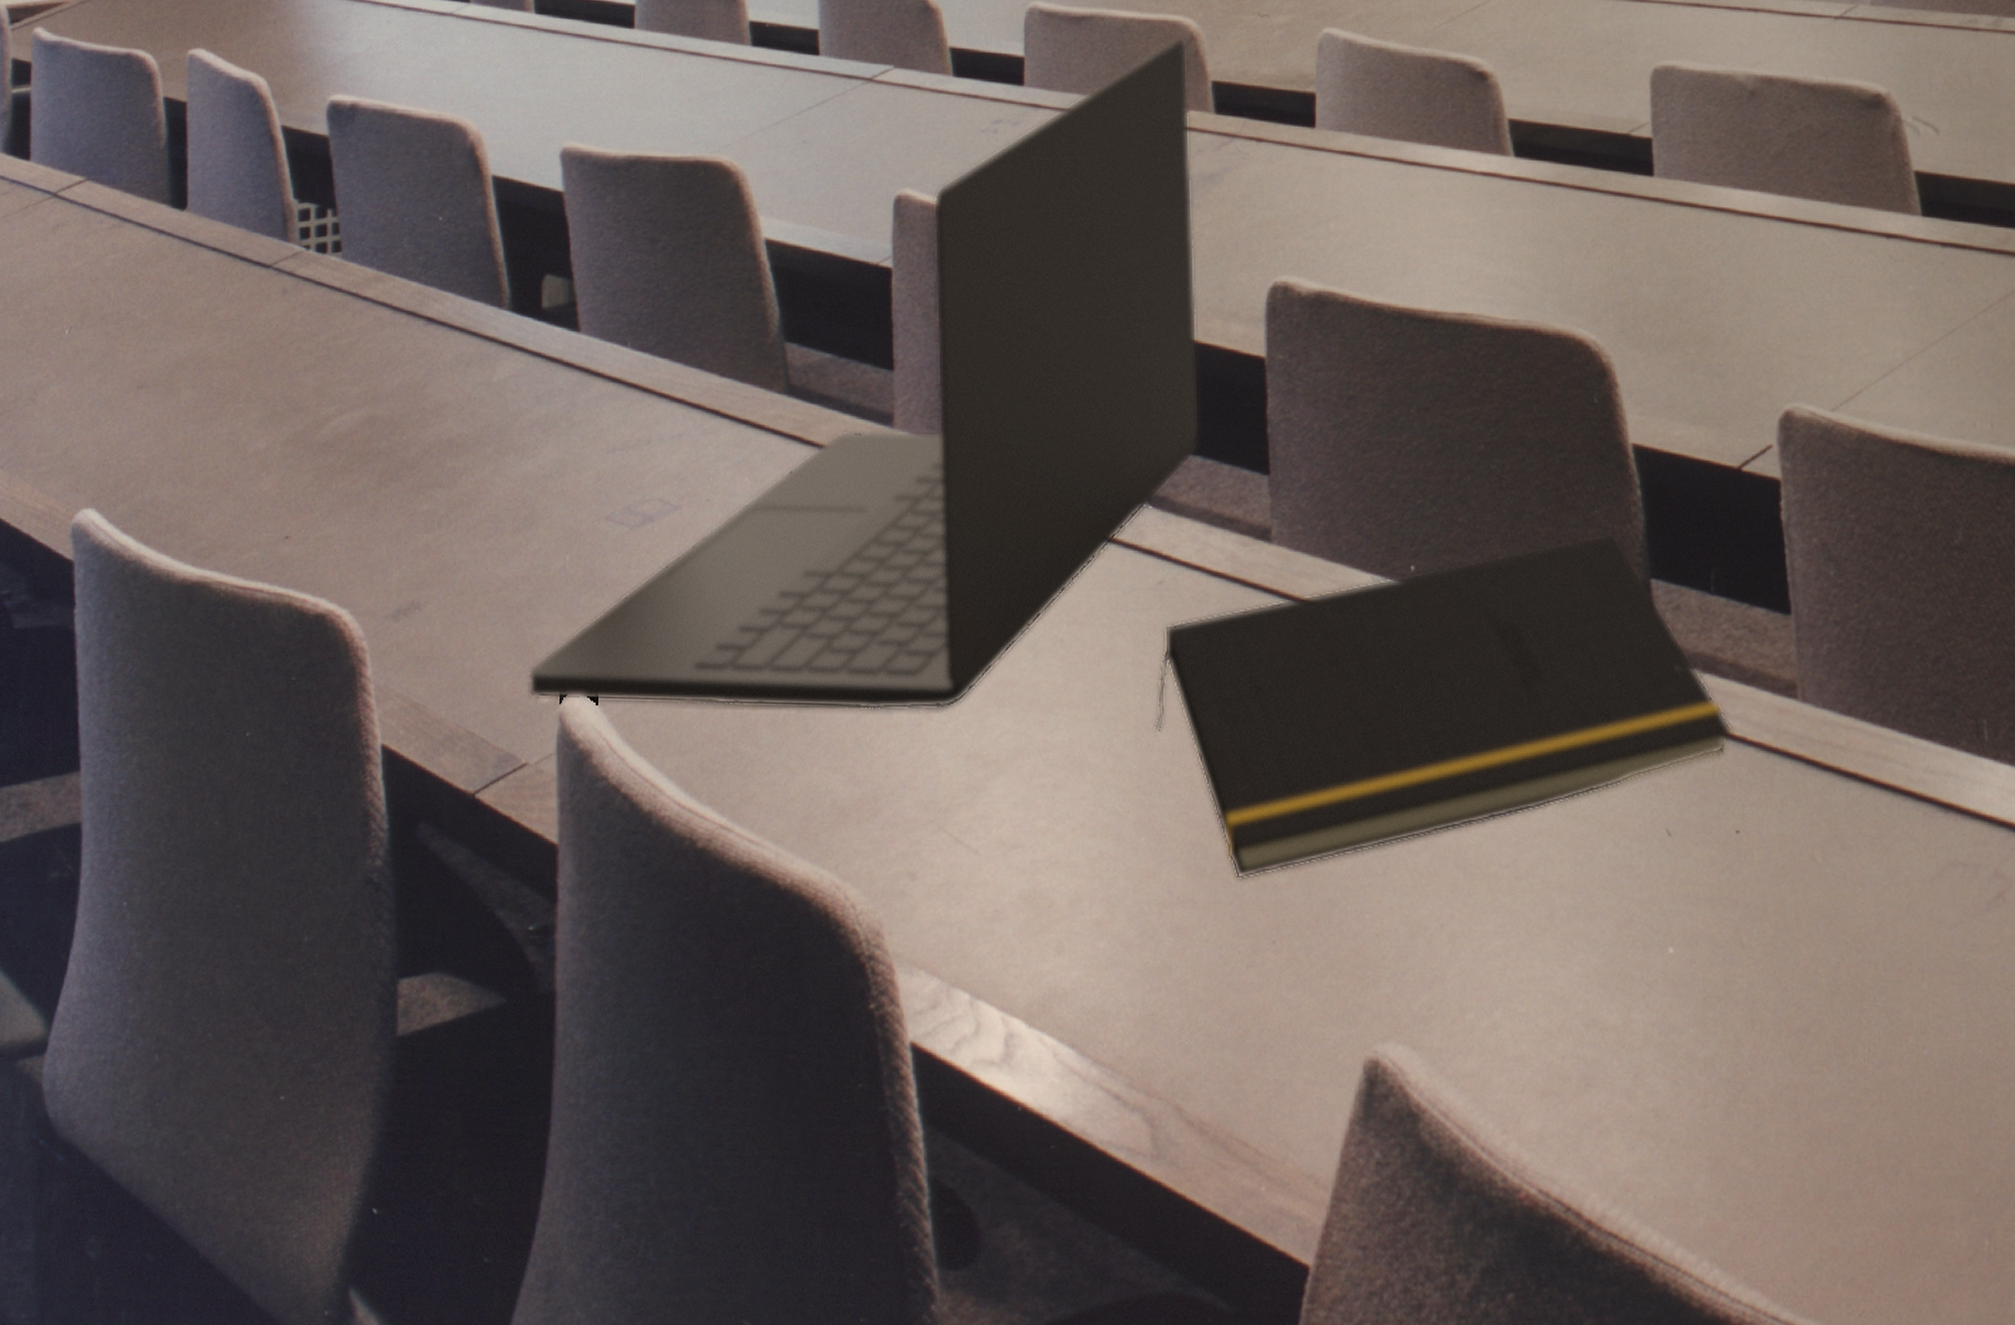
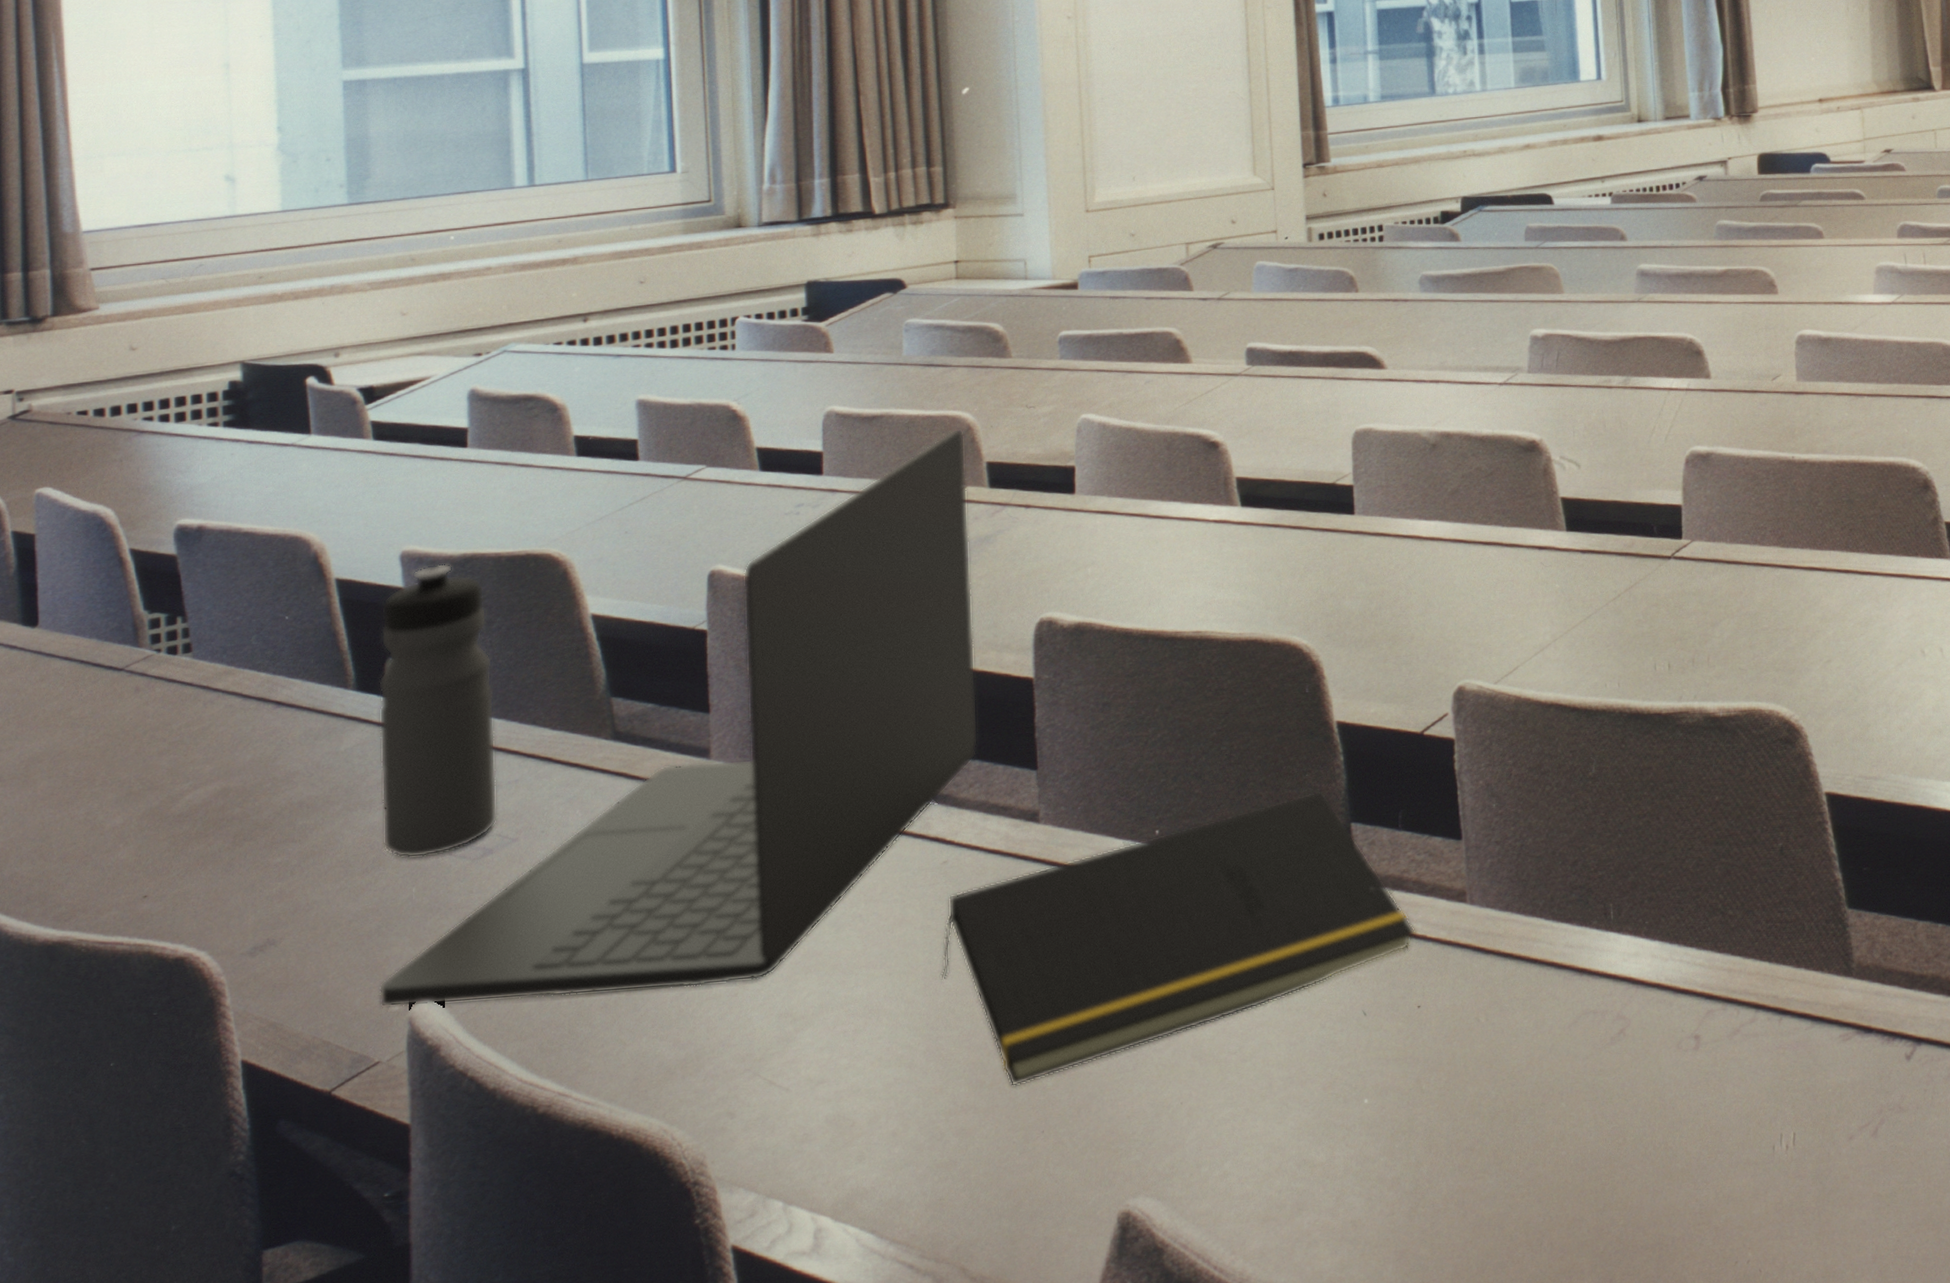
water bottle: none [534,167,659,519] -> present [378,564,497,859]

